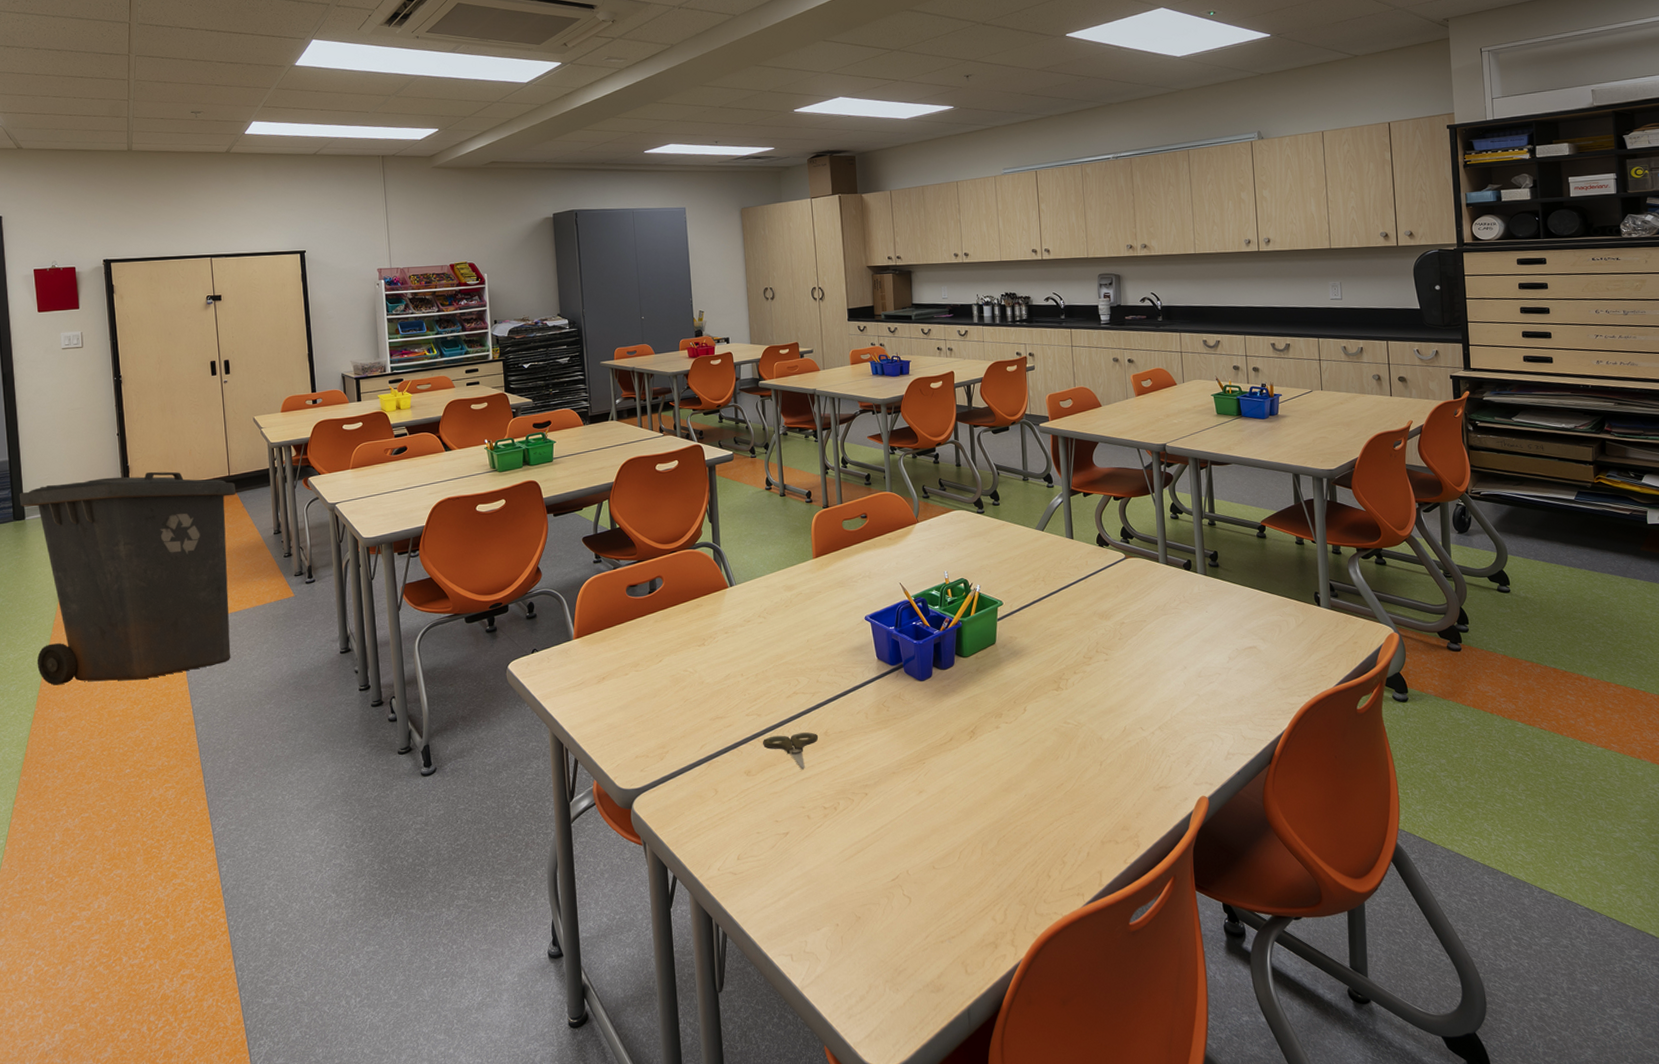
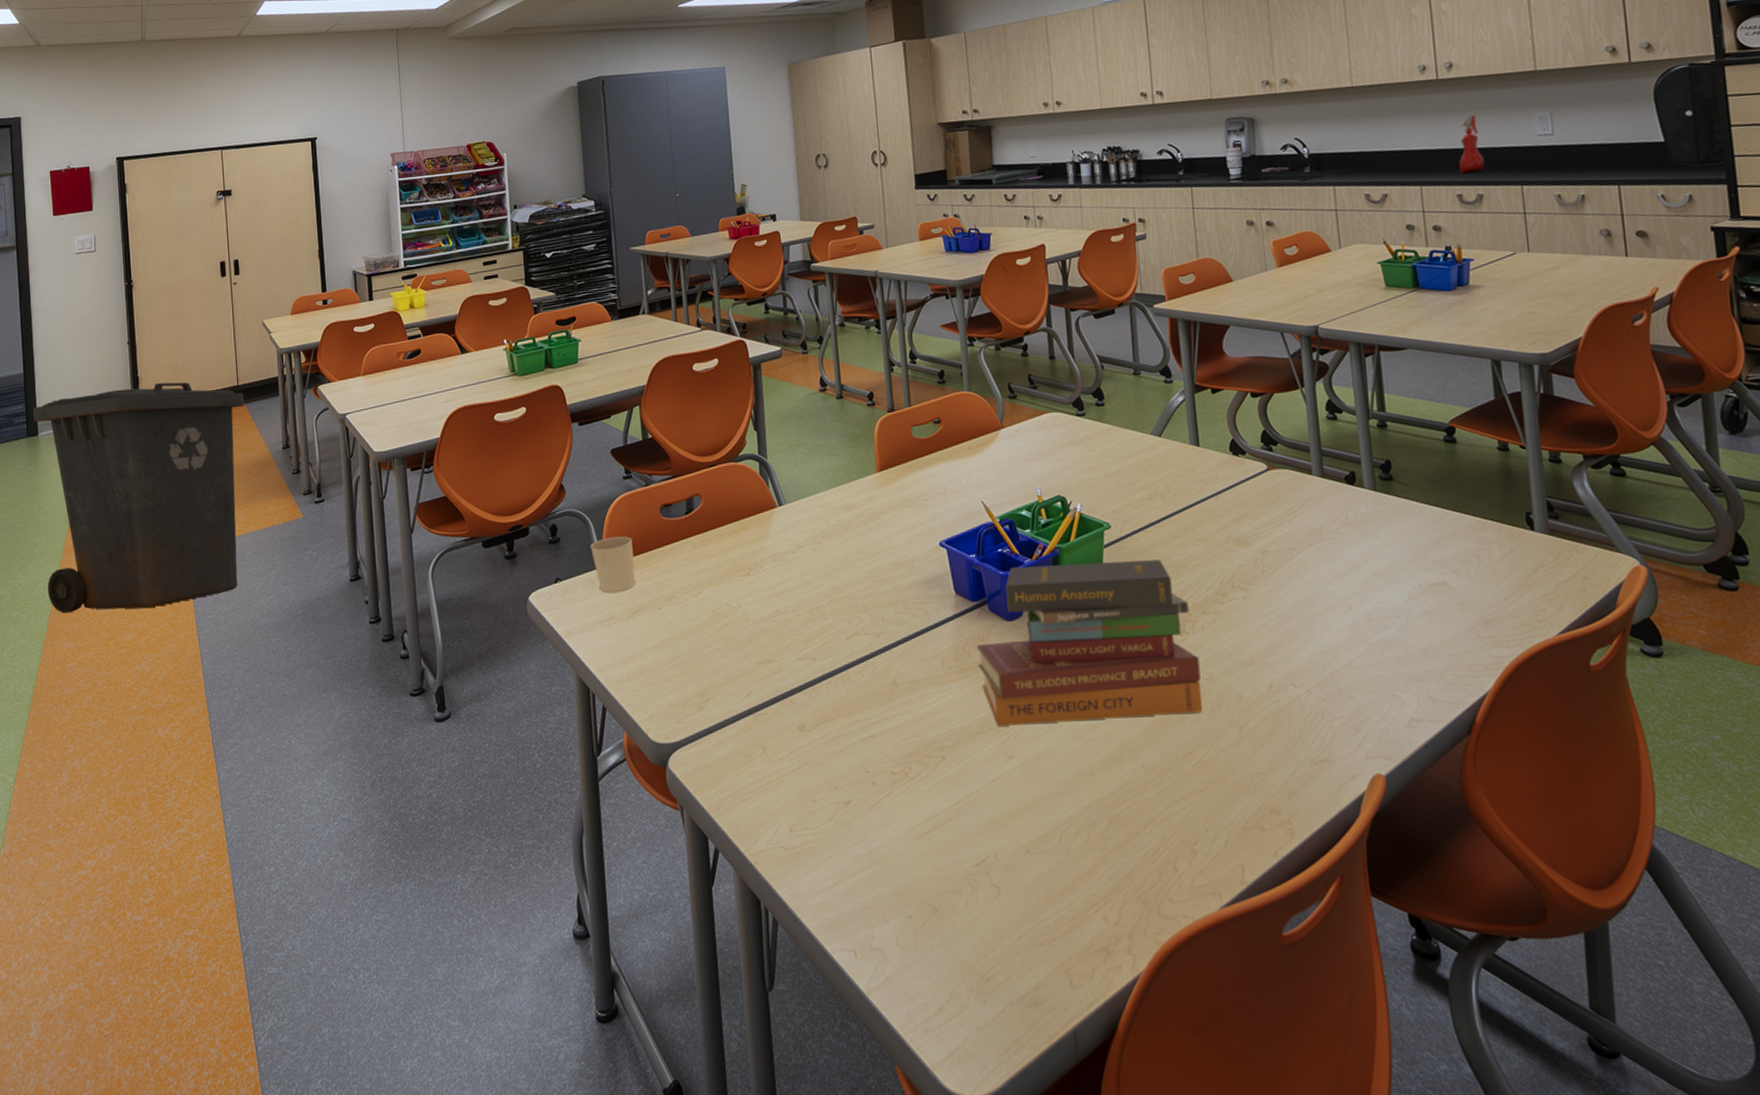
cup: none [563,612,605,662] -> present [590,536,636,594]
scissors: present [763,732,818,770] -> none [819,681,884,726]
books: none [894,630,1073,767] -> present [976,559,1203,726]
spray bottle: none [1273,280,1292,328] -> present [1459,114,1485,175]

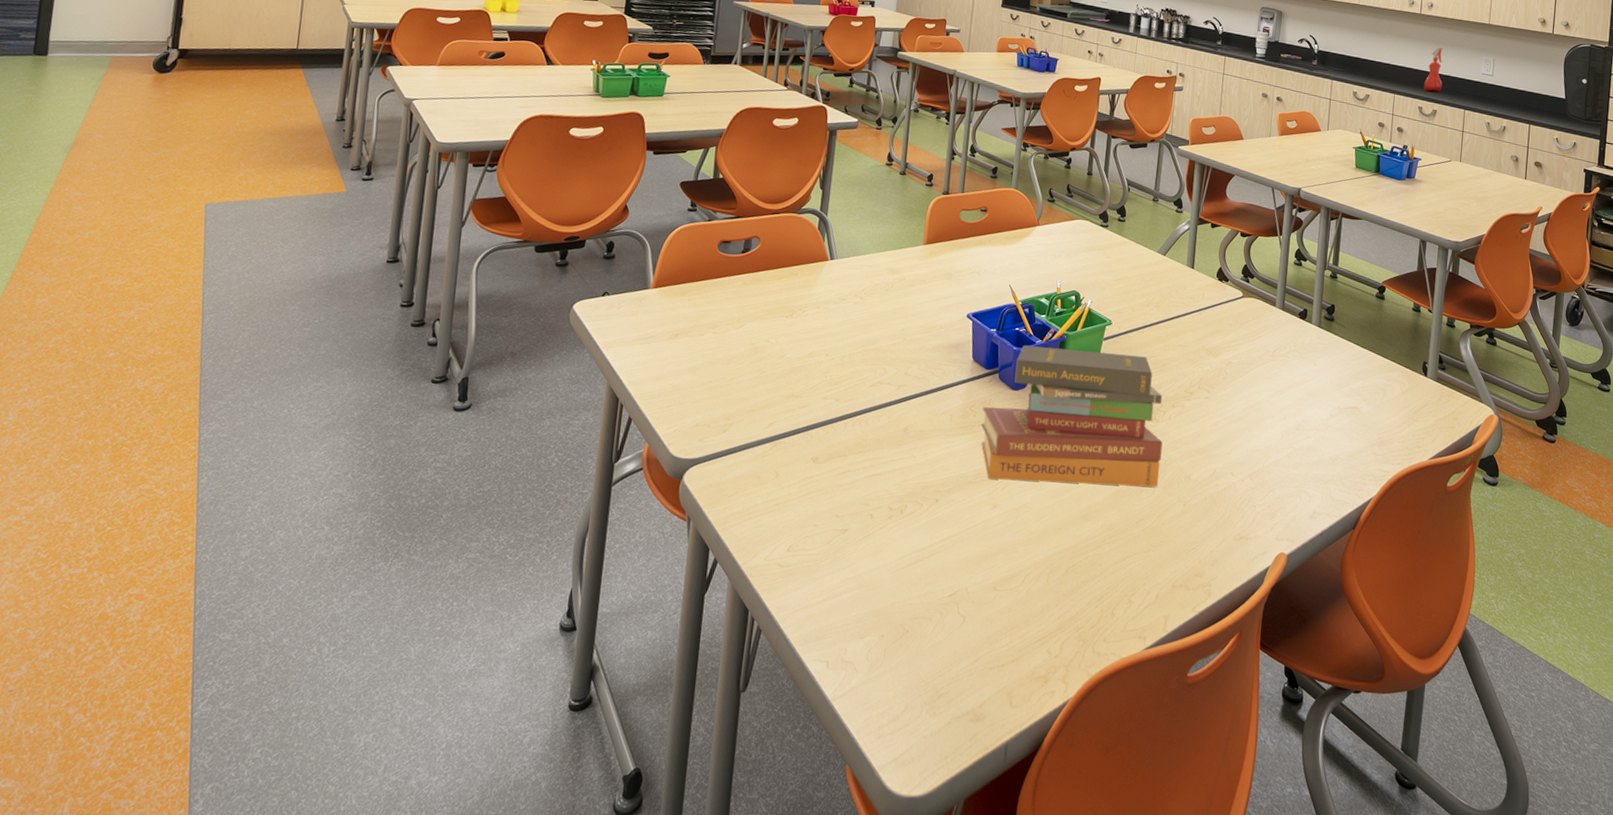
recycling bin: present [32,382,244,613] -> none [27,22,302,256]
cup: present [590,536,636,594] -> none [643,262,686,315]

